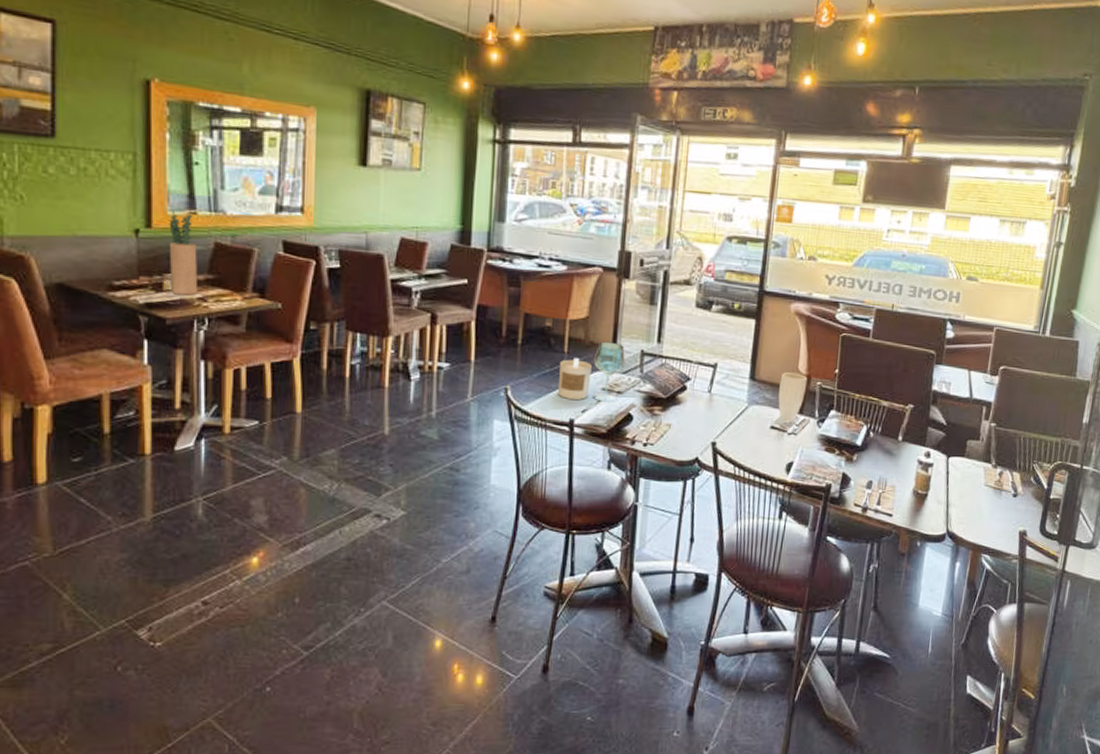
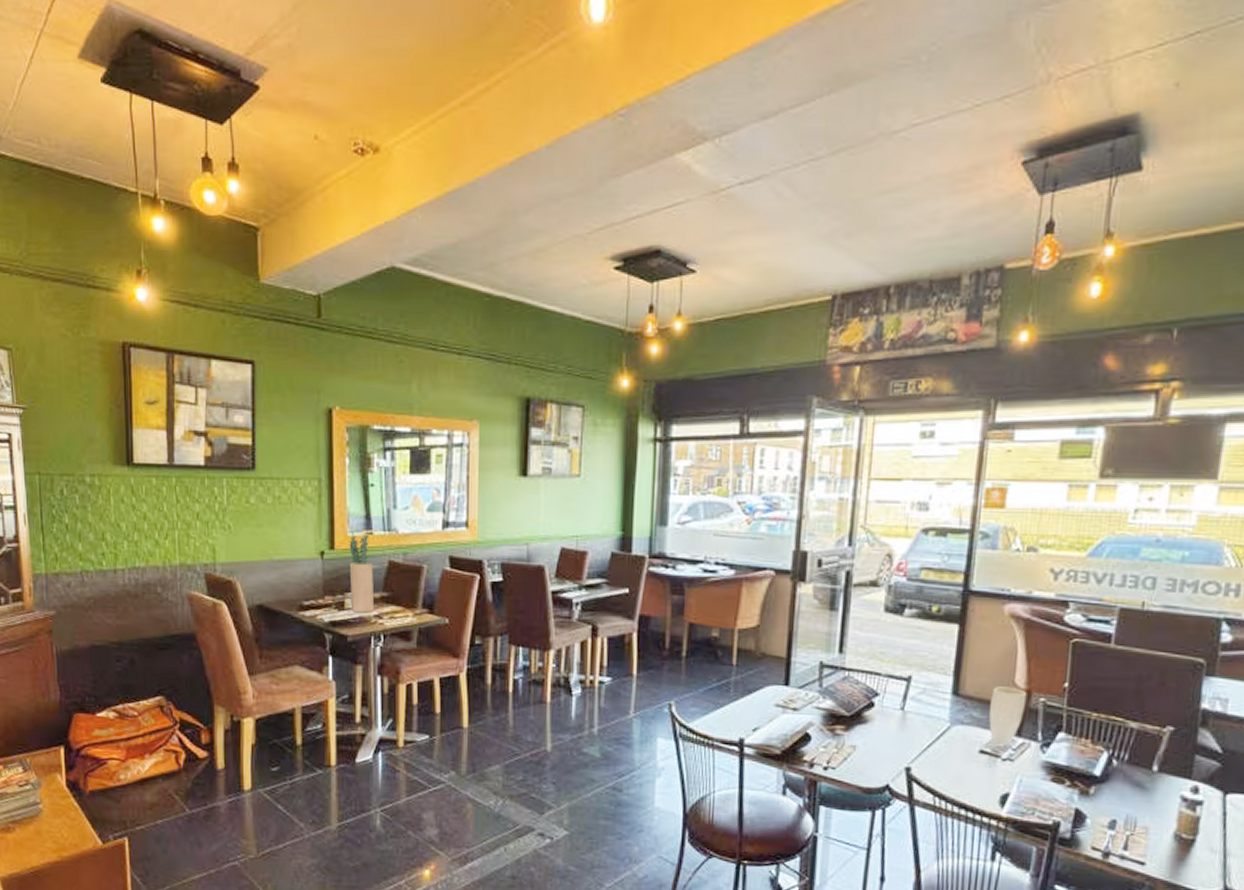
candle: present [557,358,592,401] -> none [725,671,763,718]
wine glass: present [592,341,626,402] -> none [764,652,802,720]

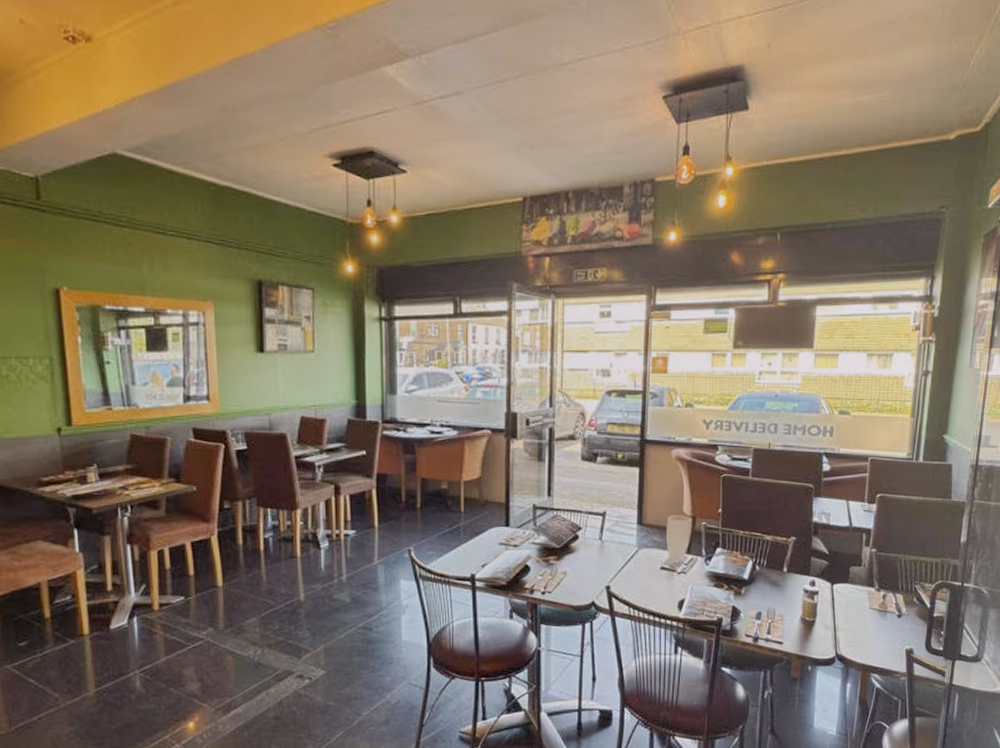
vase: present [349,528,375,614] -> none [87,404,120,487]

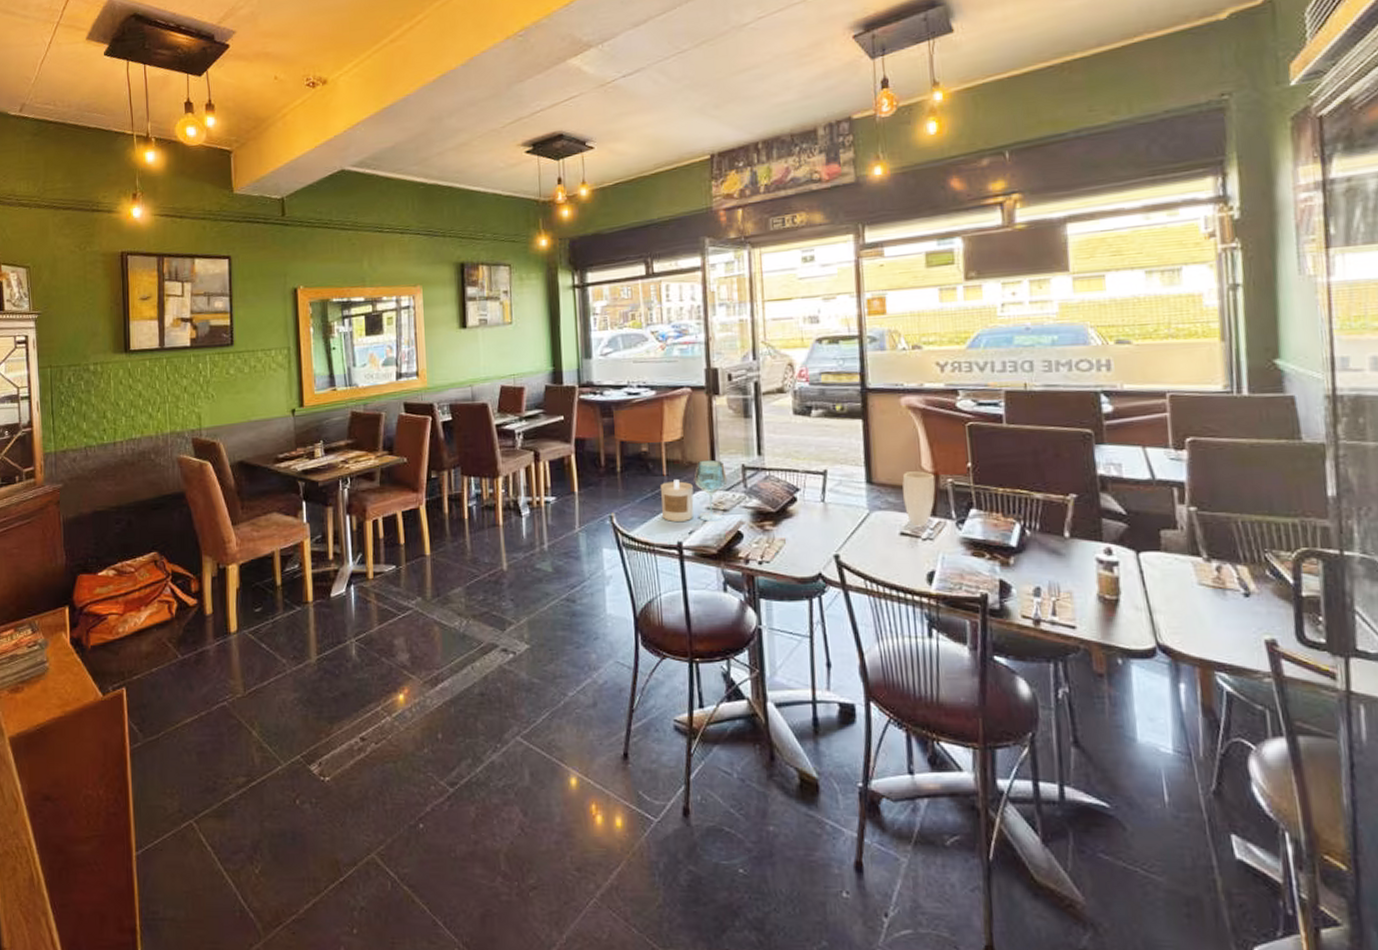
candle: none [457,517,488,557] -> present [660,480,694,523]
wine glass: none [489,499,519,556] -> present [694,459,728,522]

